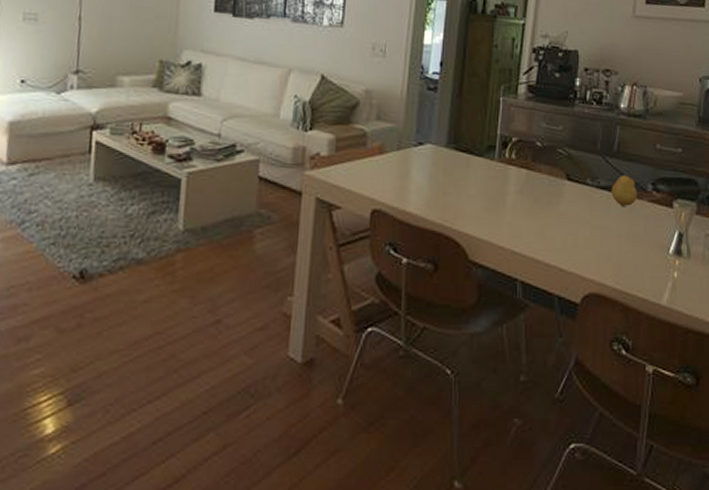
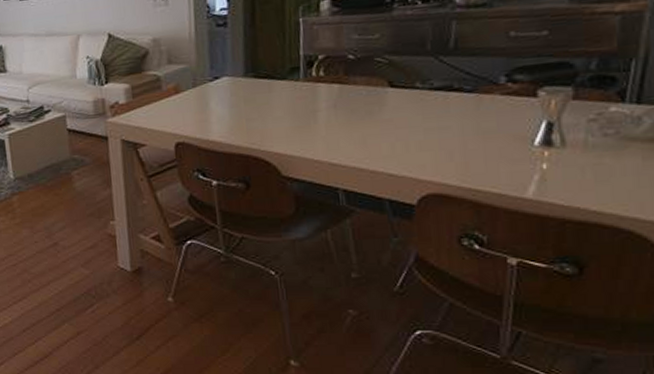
fruit: present [611,172,639,206] -> none [448,66,486,104]

